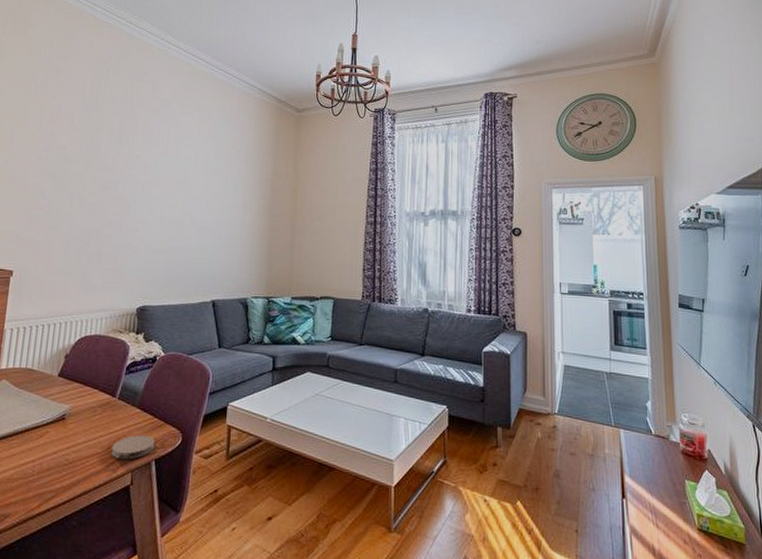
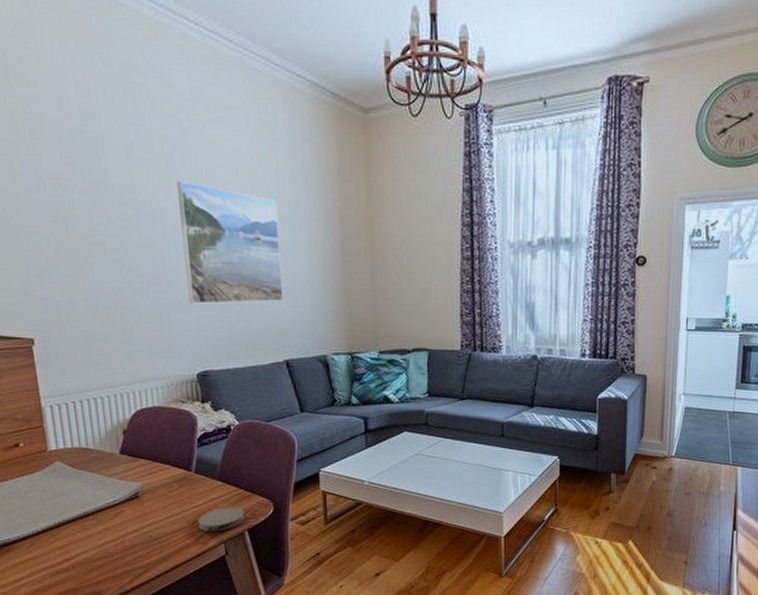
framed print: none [142,156,224,251] -> present [177,182,284,304]

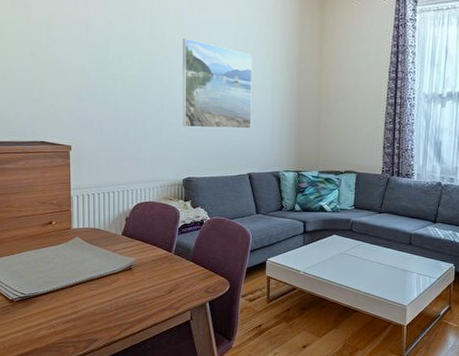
coaster: present [197,507,245,532] -> none [172,282,208,301]

